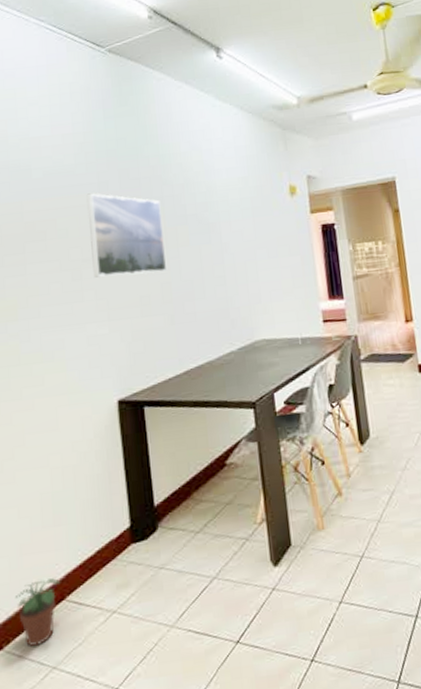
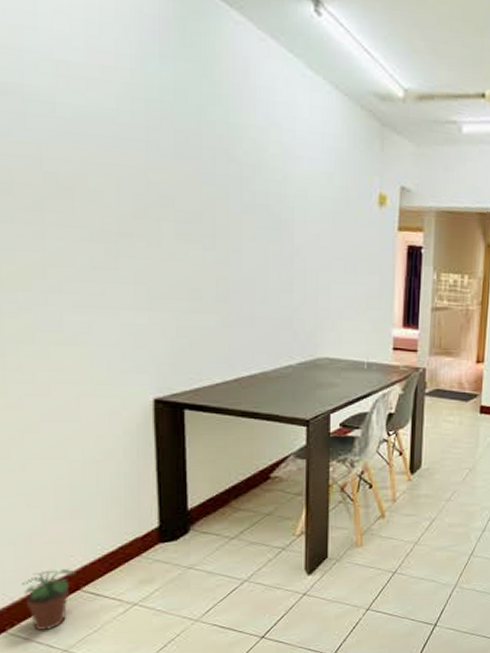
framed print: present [86,193,168,278] -> none [129,152,226,265]

